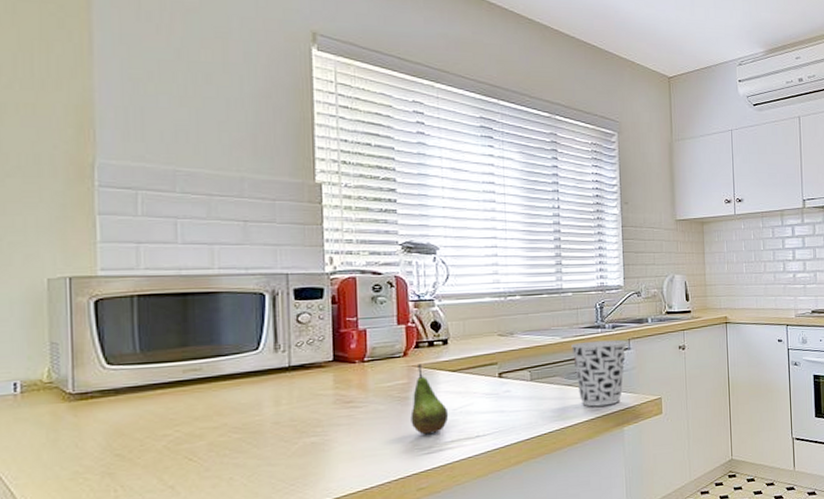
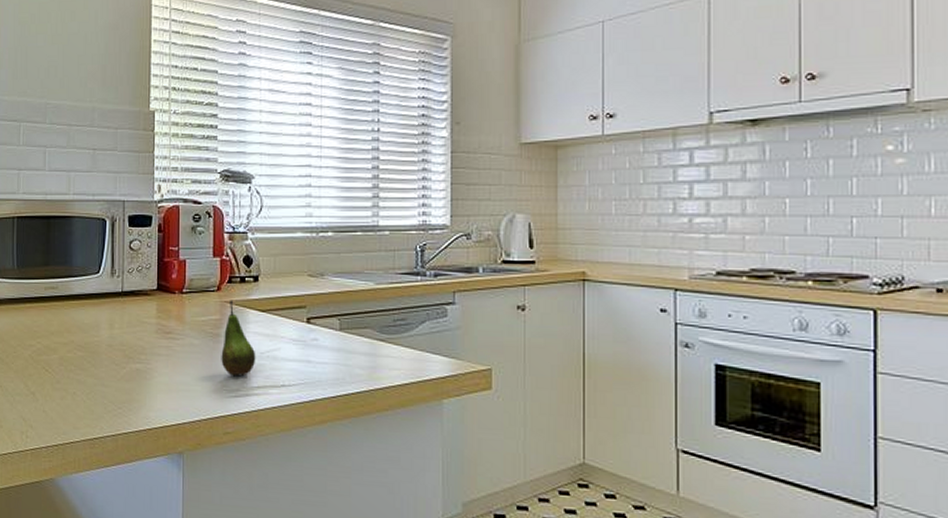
cup: present [571,340,626,407] -> none [386,290,450,370]

